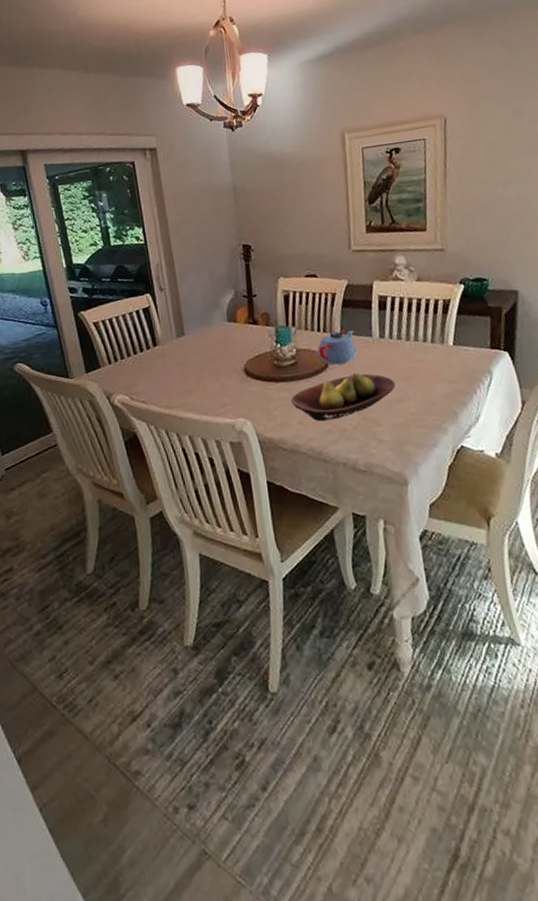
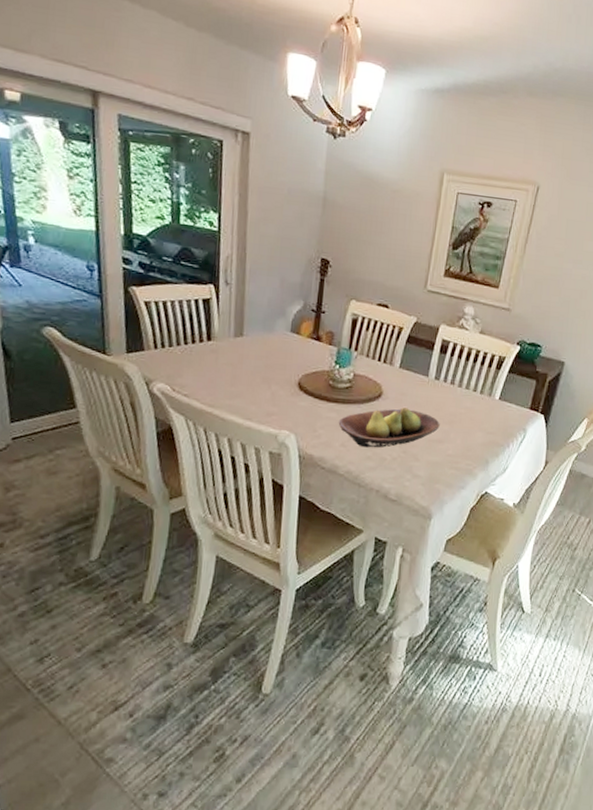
teapot: present [317,330,357,365] -> none [373,364,413,397]

